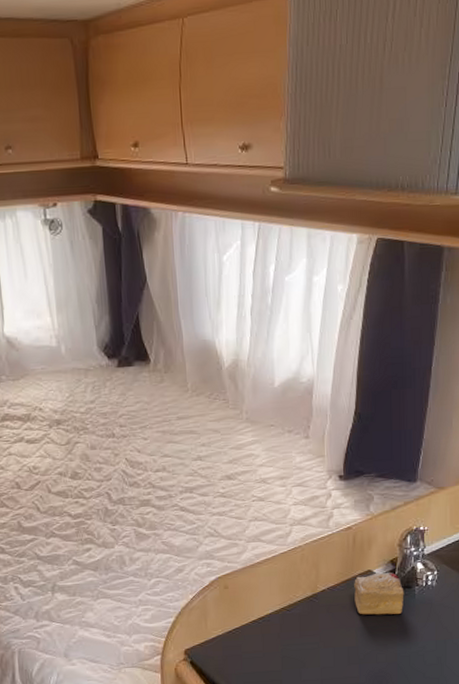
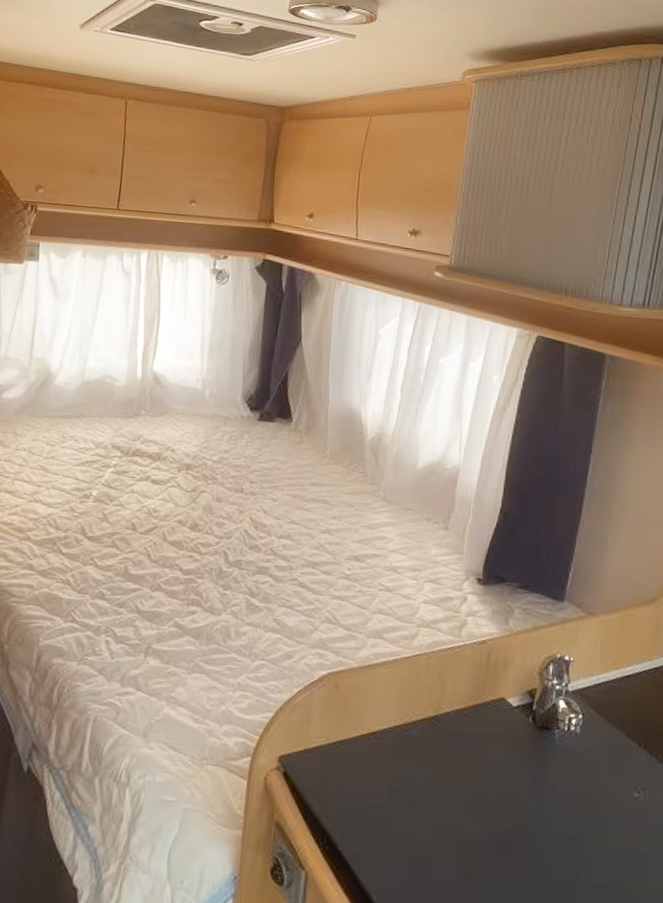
cake slice: present [354,572,404,615] -> none [482,703,542,761]

